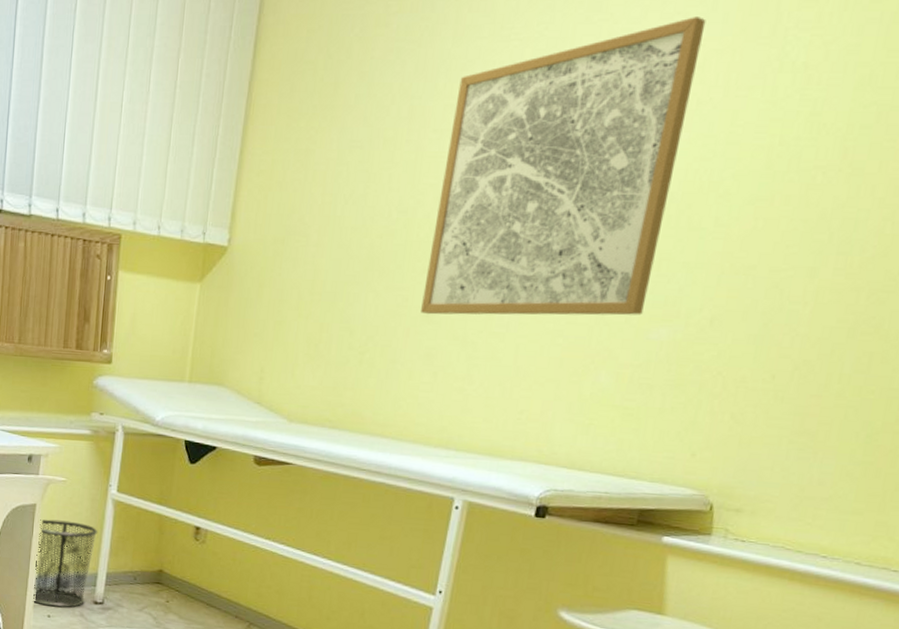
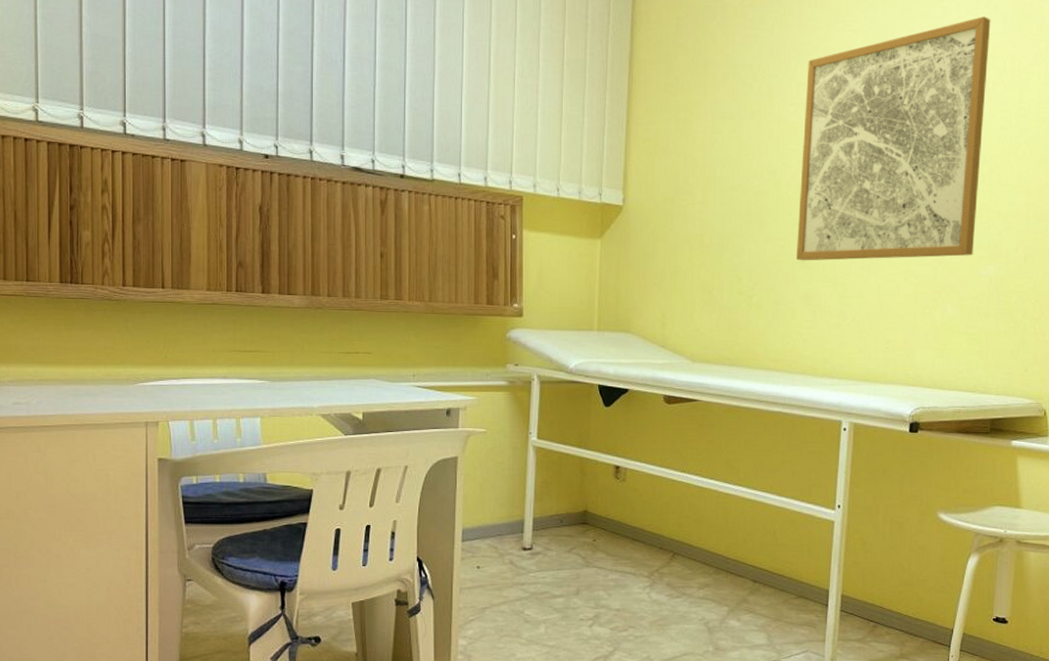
waste bin: present [32,519,98,608] -> none [460,471,522,557]

